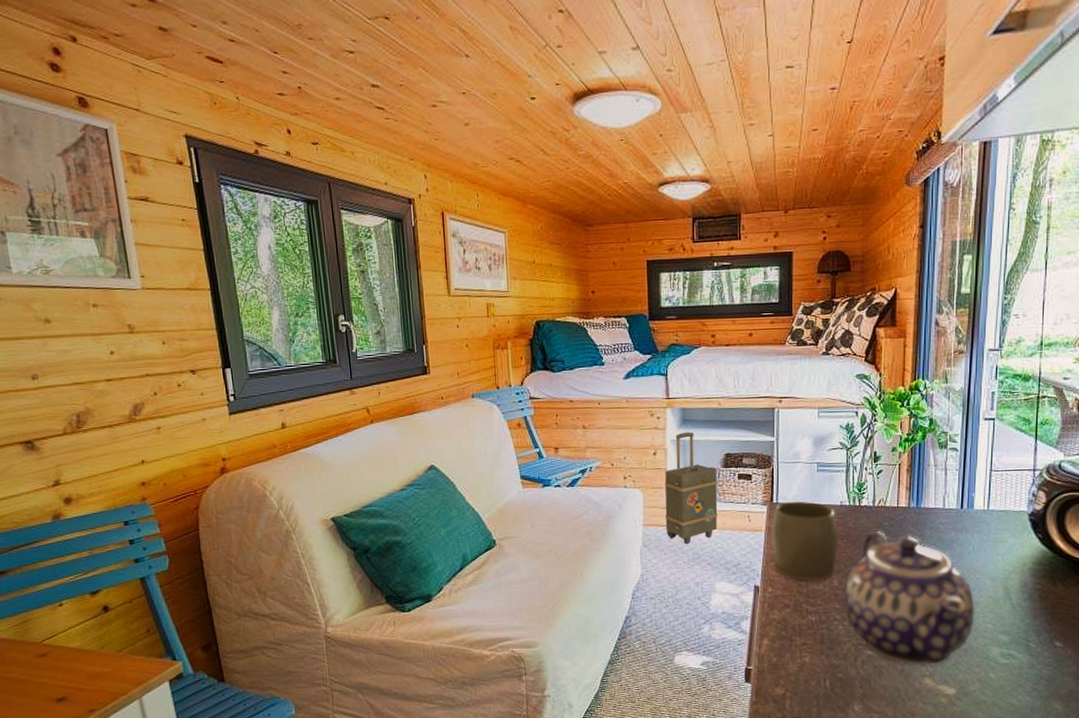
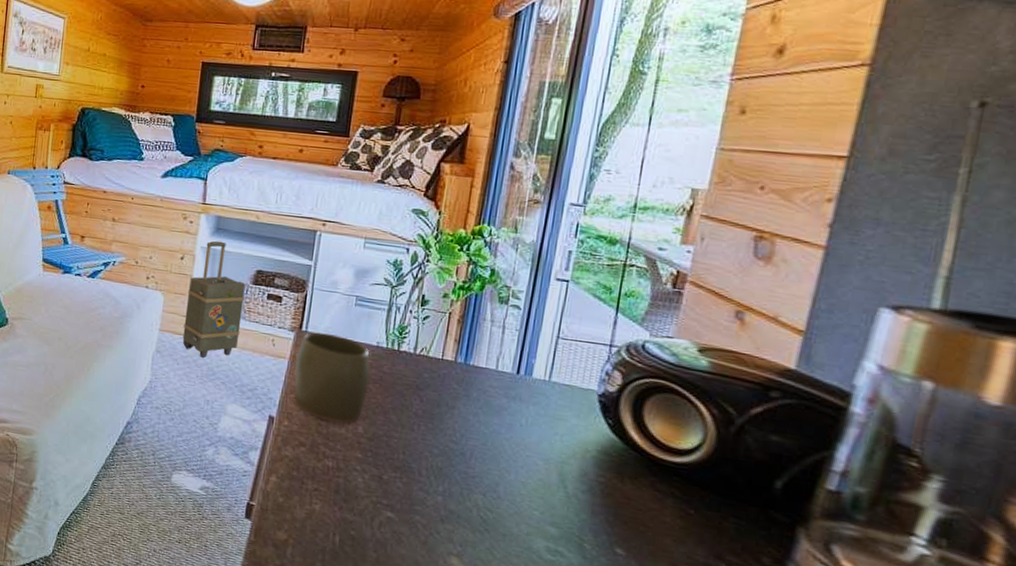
teapot: present [844,530,975,665] -> none [366,380,521,544]

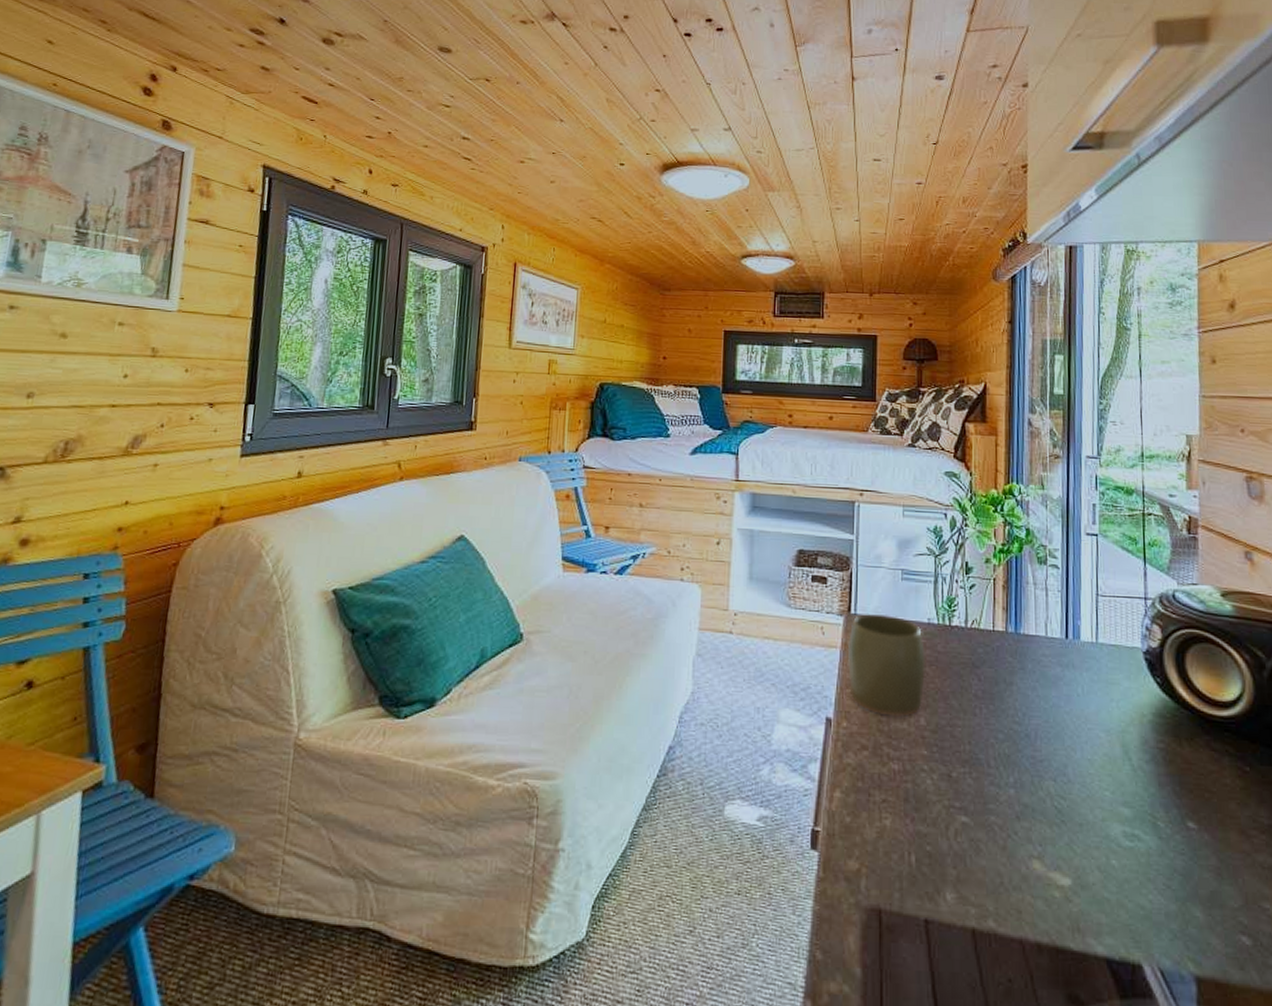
suitcase: present [182,240,246,358] -> none [725,520,788,657]

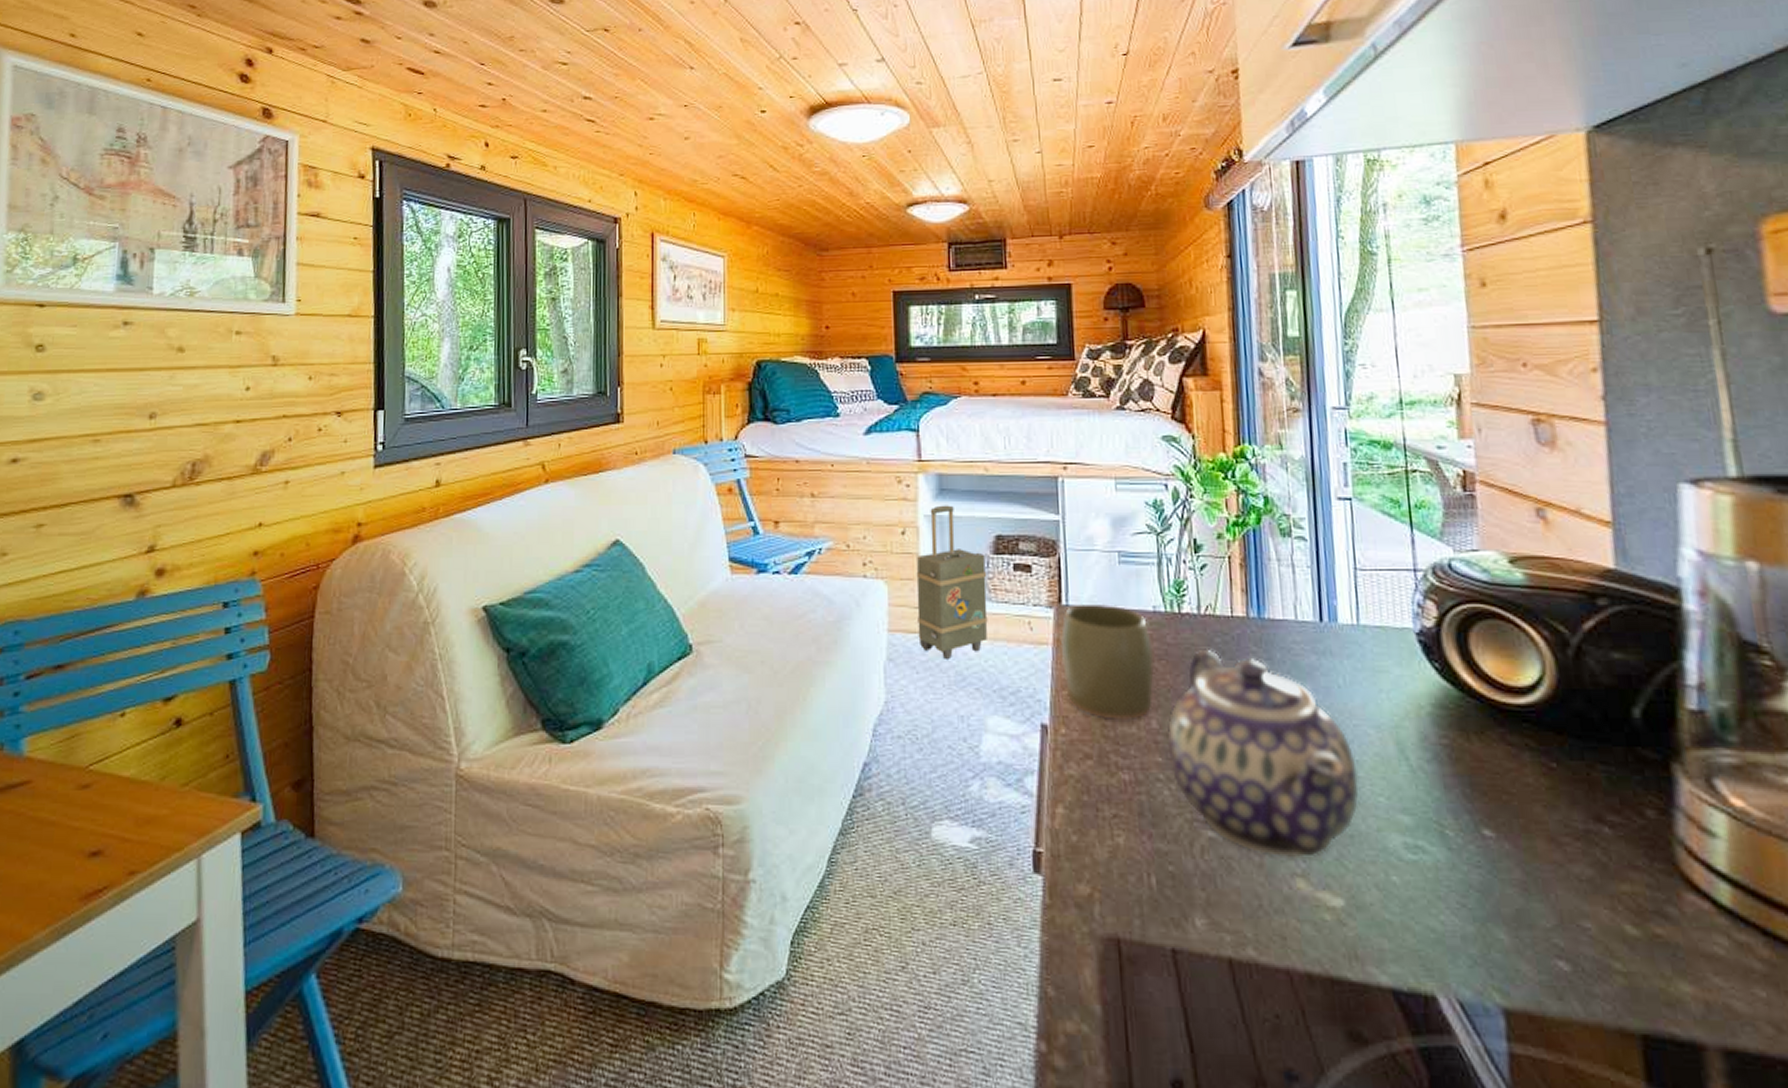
suitcase: none [725,520,788,657] -> present [916,505,988,659]
teapot: none [932,657,1089,842] -> present [1166,648,1360,857]

